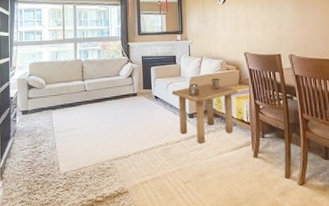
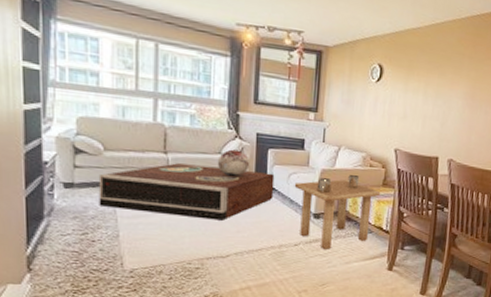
stereo: none [42,86,158,128] -> present [98,163,275,221]
reflective sphere: none [117,71,139,92] -> present [217,149,250,177]

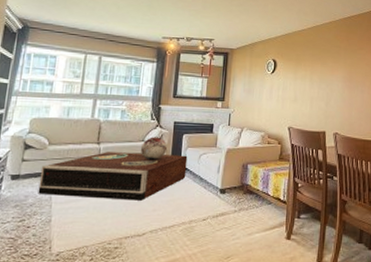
side table: present [294,175,380,250] -> none [204,152,277,223]

